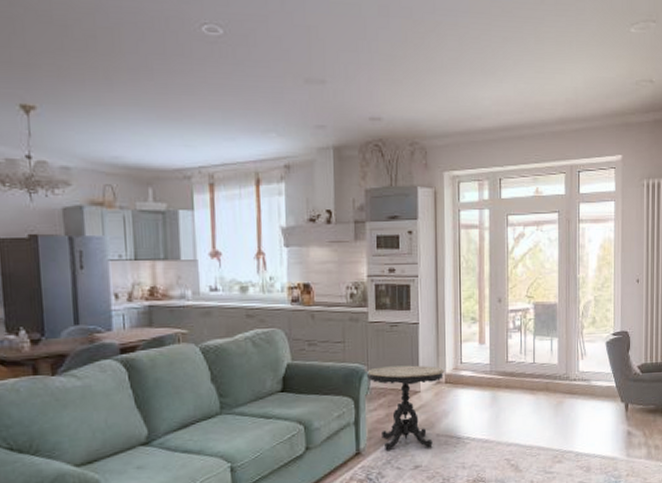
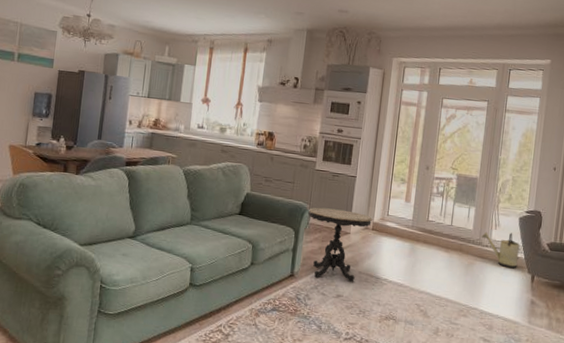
watering can: none [568,360,613,400] -> present [482,231,523,269]

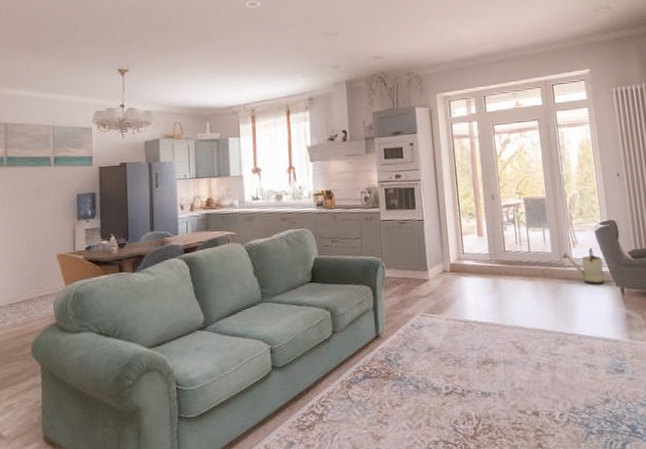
side table: present [308,207,373,282] -> none [382,256,449,333]

